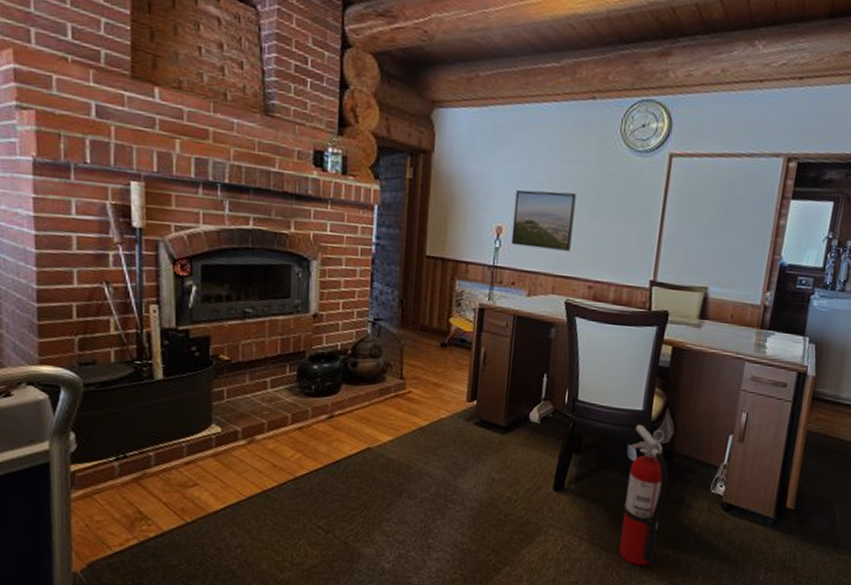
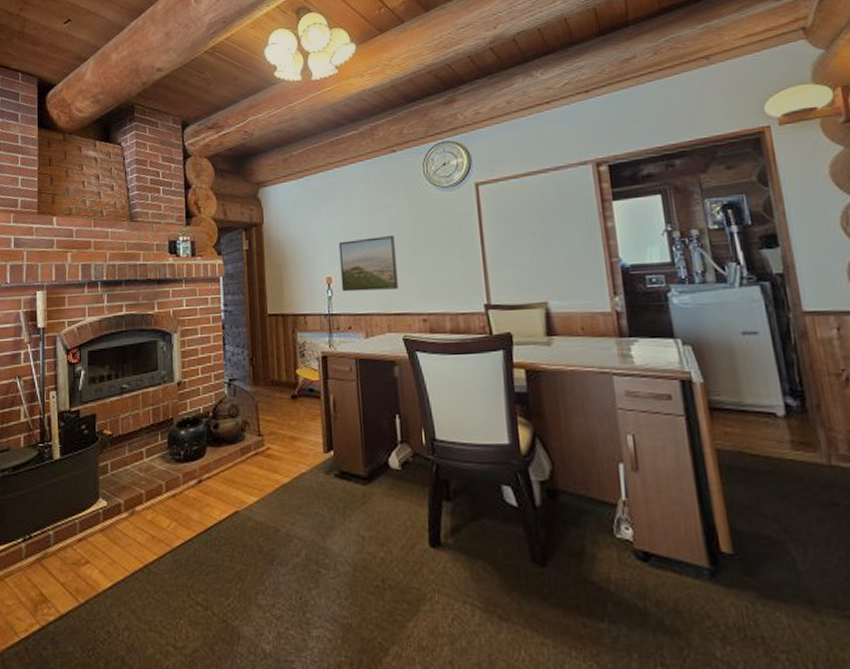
fire extinguisher: present [619,425,669,566] -> none [505,461,568,640]

